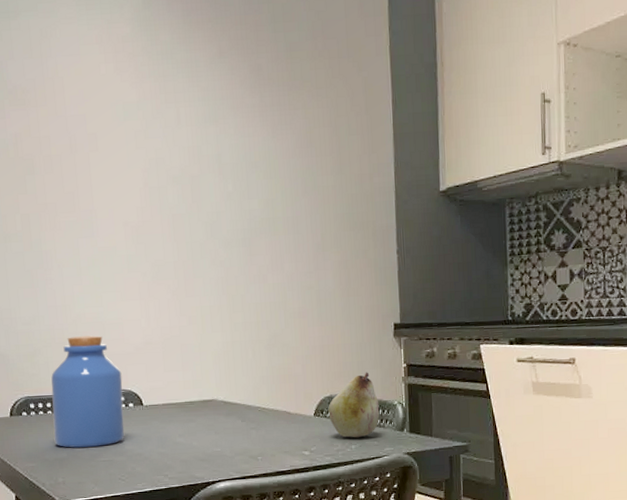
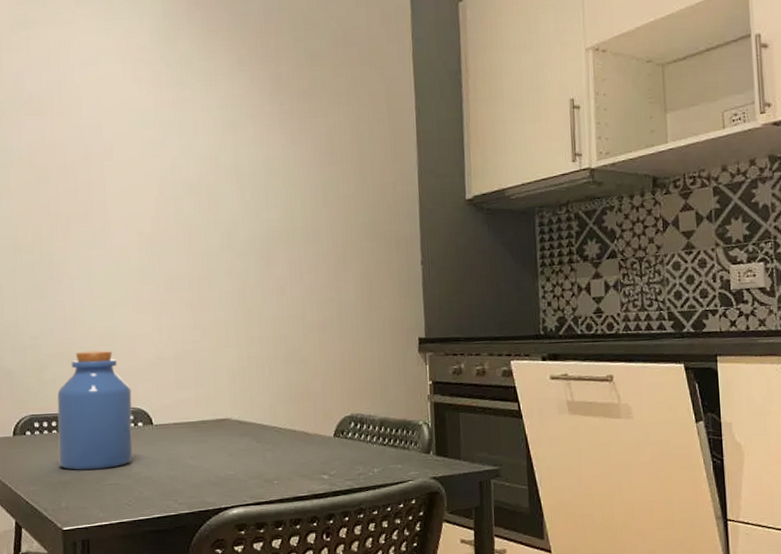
fruit: present [328,372,380,438] -> none [349,389,404,461]

